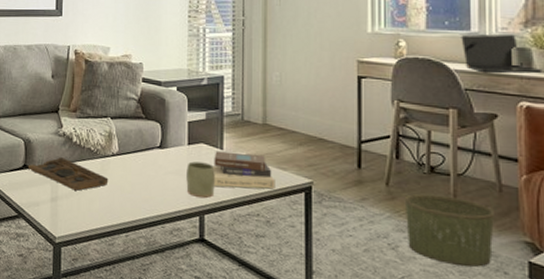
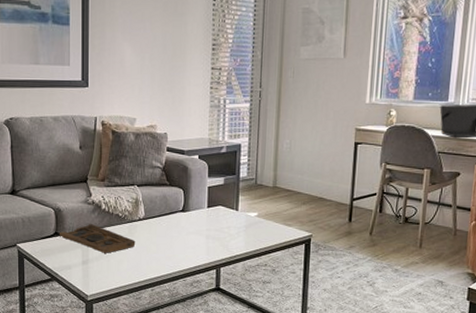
mug: present [186,161,215,198] -> none [205,222,231,253]
books: present [212,151,275,190] -> none [228,212,281,244]
basket: present [404,193,496,267] -> none [382,240,449,295]

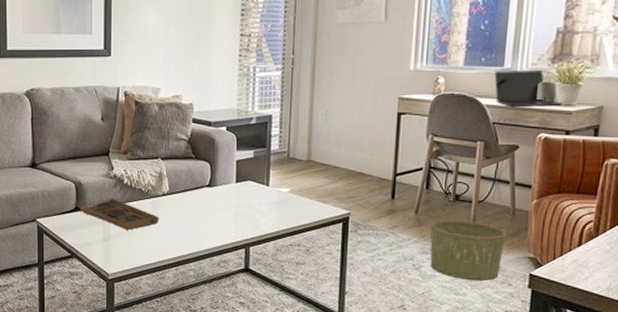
basket: none [382,240,449,295] -> present [429,219,507,281]

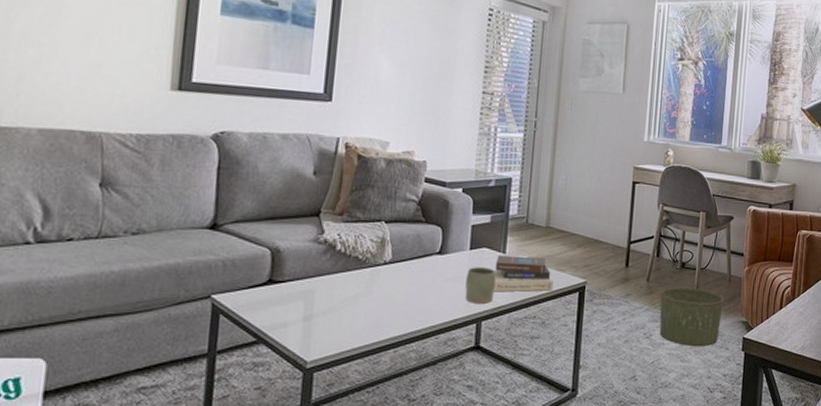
decorative tray: present [79,199,159,230] -> none [274,269,378,306]
mug: none [233,198,261,231] -> present [465,267,496,303]
books: none [258,187,316,221] -> present [493,255,553,292]
laptop: present [494,70,561,108] -> none [714,148,765,183]

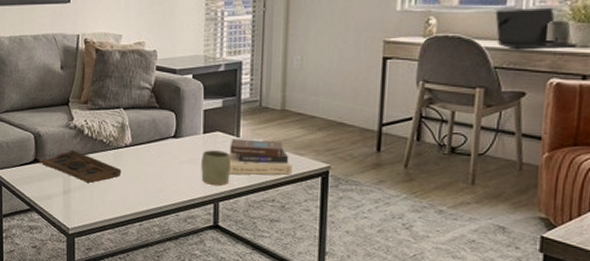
decorative tray: none [274,269,378,306] -> present [38,150,122,183]
basket: present [659,287,725,346] -> none [421,174,513,243]
laptop: none [714,148,765,183] -> present [495,8,576,50]

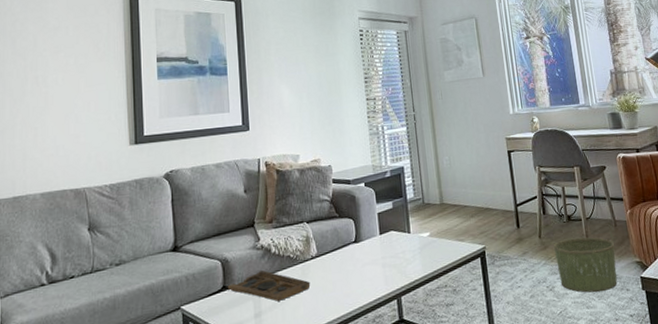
mug: present [201,150,231,185] -> none [381,248,408,282]
books: present [228,139,292,175] -> none [403,231,457,269]
basket: none [421,174,513,243] -> present [553,237,617,293]
laptop: present [495,8,576,50] -> none [574,104,628,136]

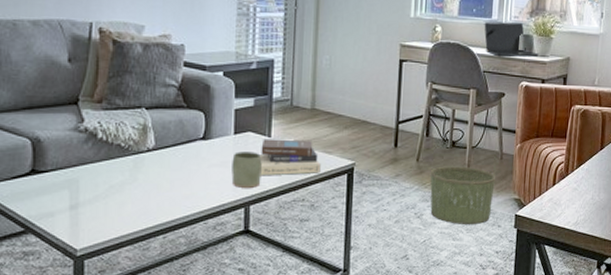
decorative tray: present [227,270,311,301] -> none [37,157,143,194]
mug: none [381,248,408,282] -> present [231,151,262,188]
books: none [403,231,457,269] -> present [259,139,321,176]
laptop: none [574,104,628,136] -> present [484,22,538,57]

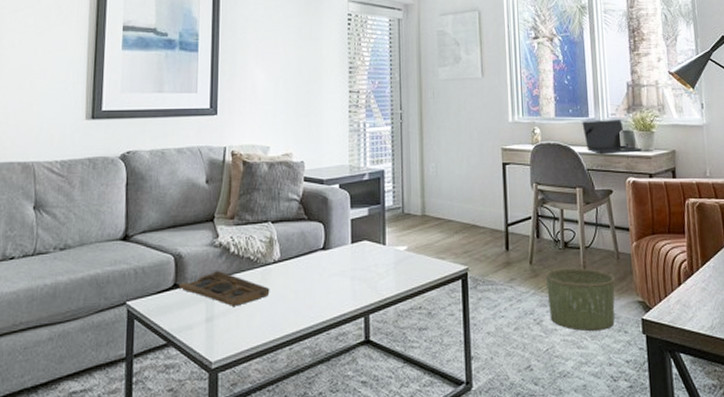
decorative tray: none [37,157,143,194] -> present [178,271,270,306]
mug: present [231,151,262,188] -> none [351,260,379,297]
books: present [259,139,321,176] -> none [375,246,435,284]

